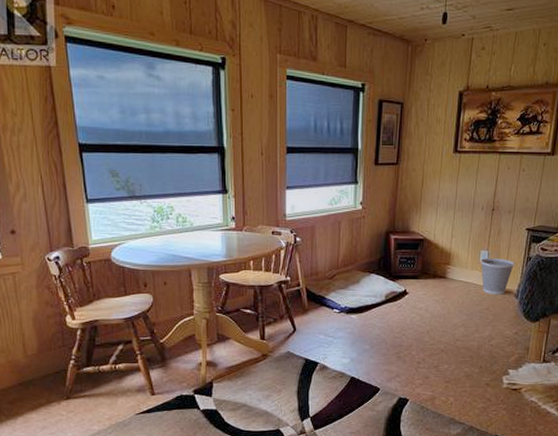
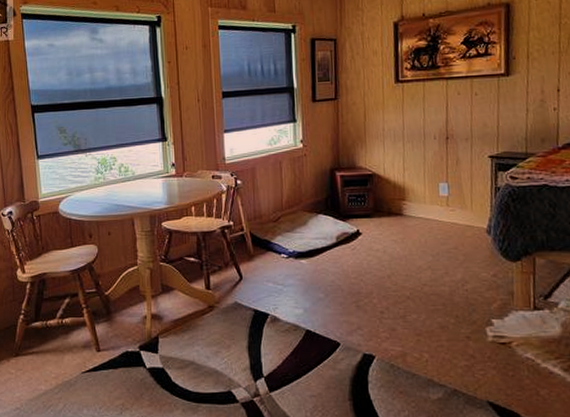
wastebasket: present [480,258,514,295] -> none [440,191,481,231]

